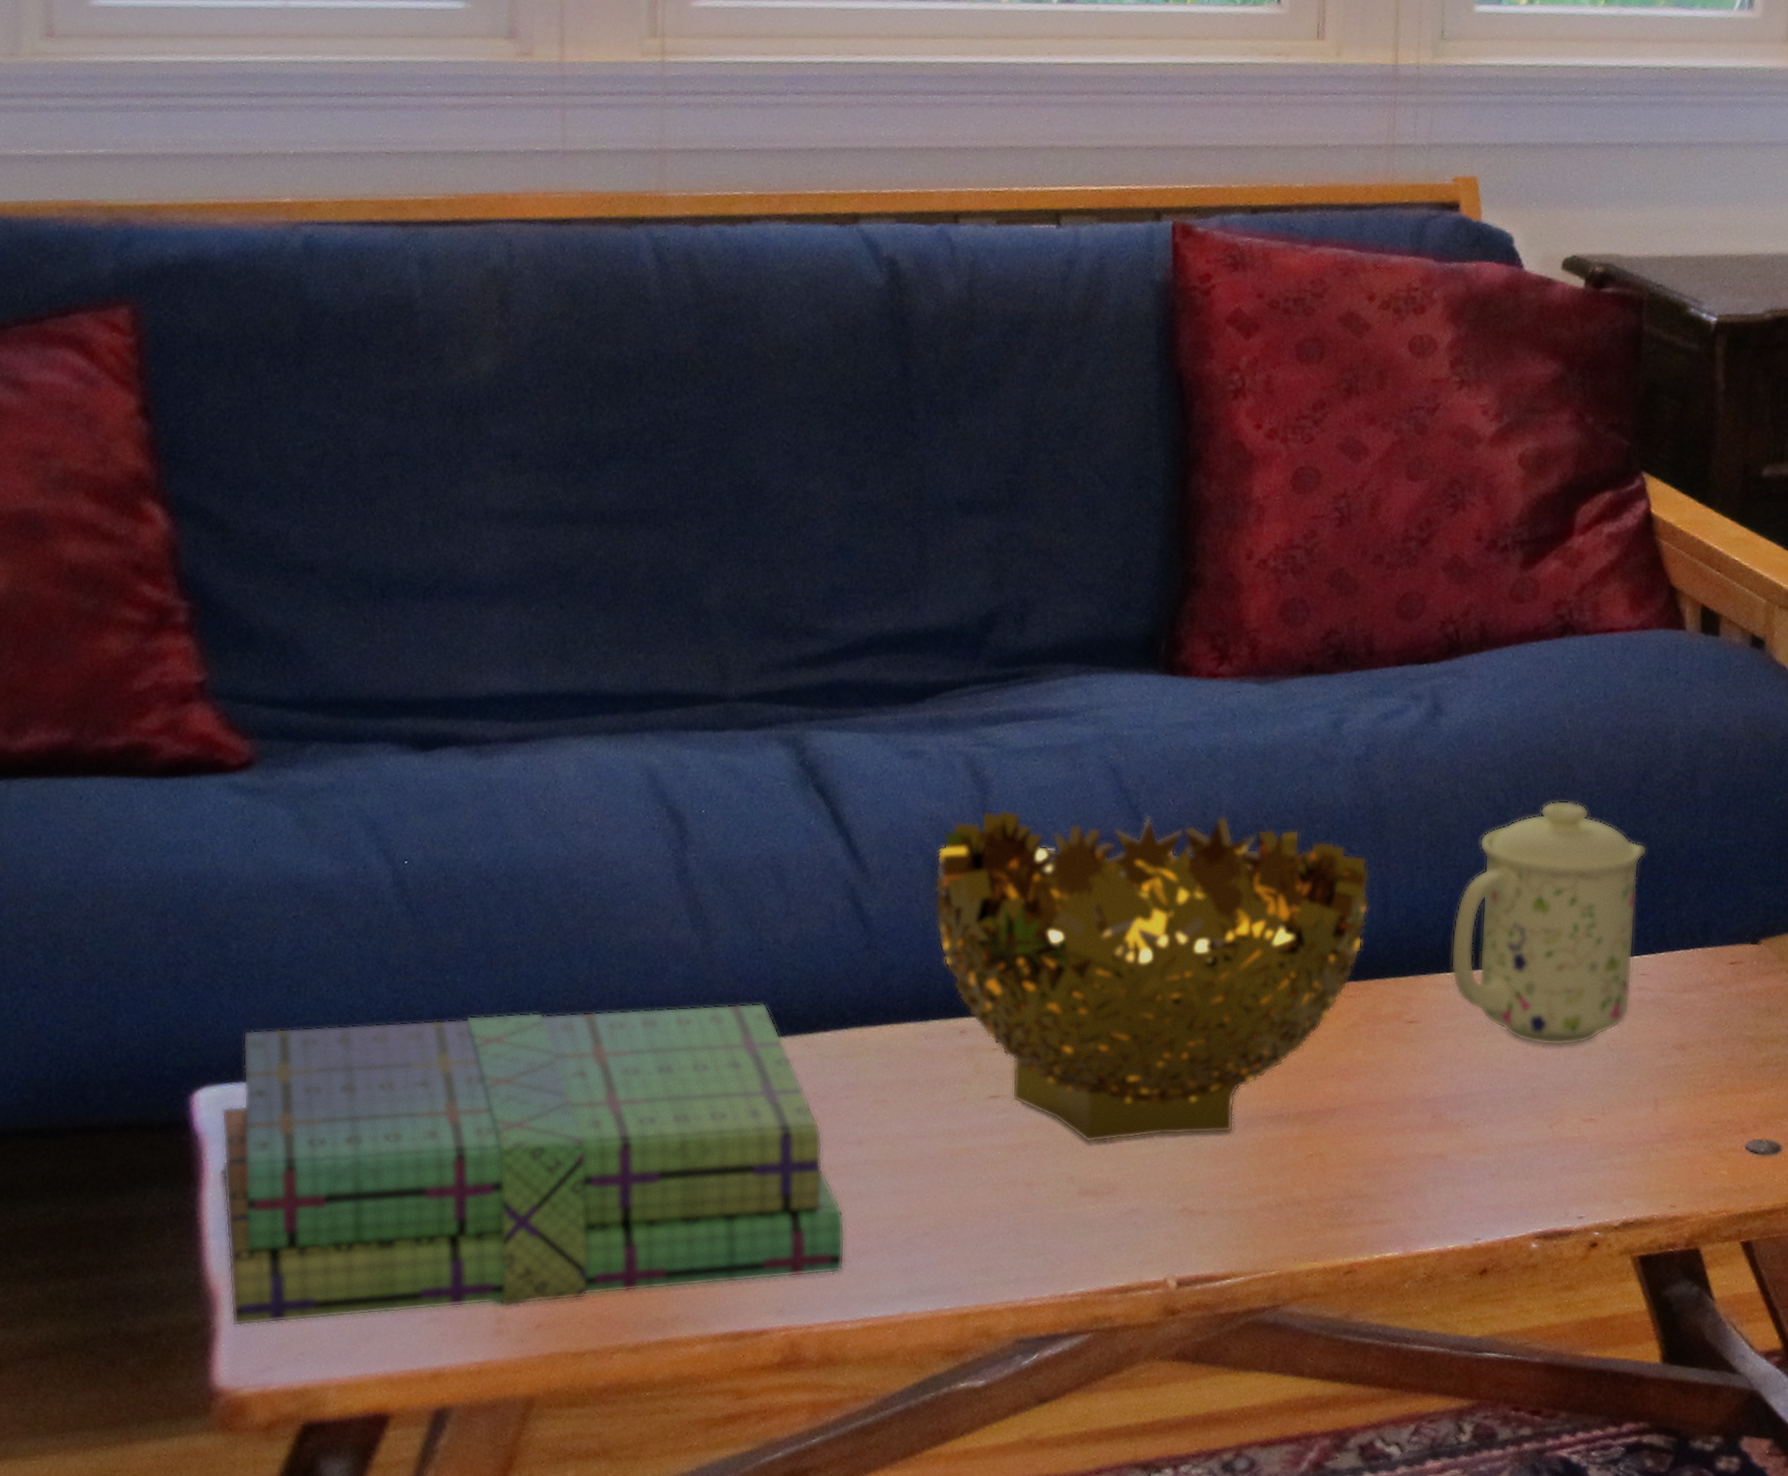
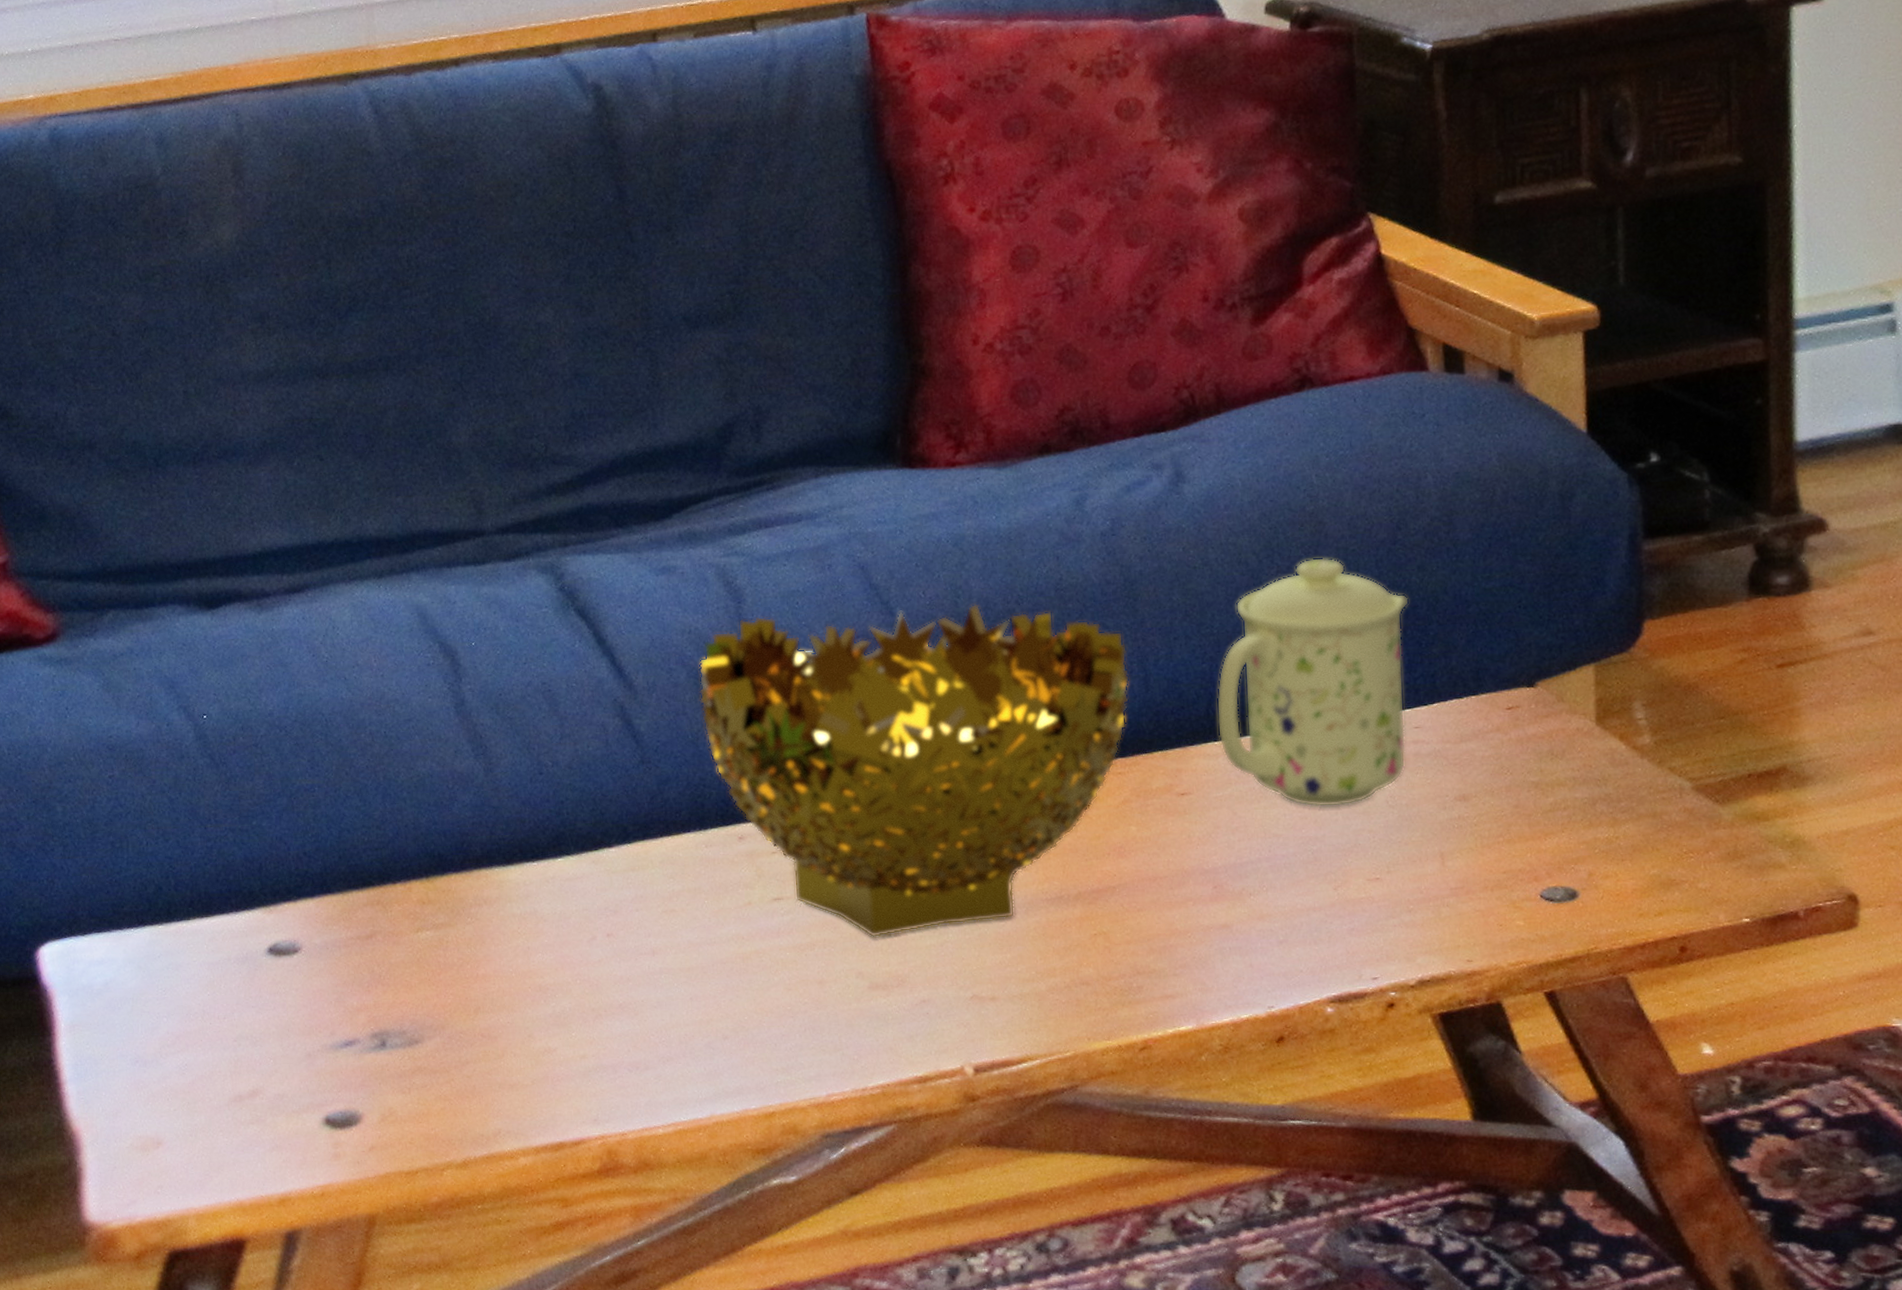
stack of books: present [221,1003,846,1327] -> none [65,825,651,1165]

